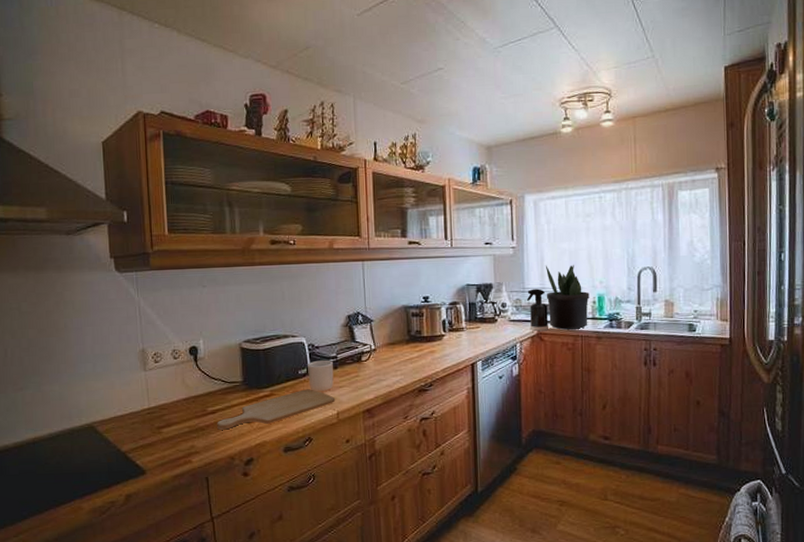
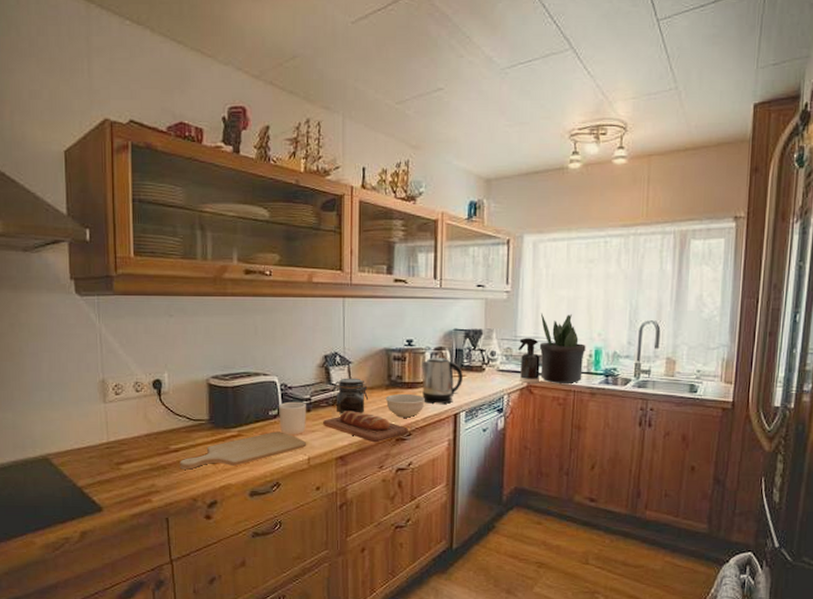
bread loaf: none [348,366,430,395] -> present [322,411,409,443]
jar: none [356,335,391,369] -> present [332,378,369,413]
bowl: none [406,346,443,370] -> present [385,393,425,418]
kettle: none [438,311,477,355] -> present [422,357,463,404]

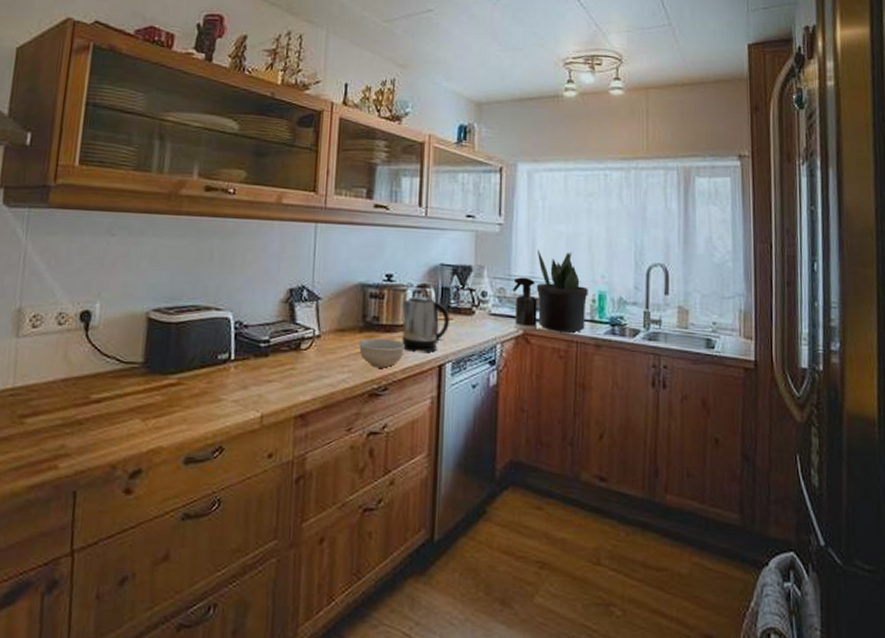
chopping board: present [180,431,307,470] -> none [100,380,261,427]
mug: present [279,401,306,435] -> none [229,343,264,386]
bread loaf: present [322,411,409,443] -> none [281,357,385,399]
jar: present [332,378,369,413] -> none [296,316,339,361]

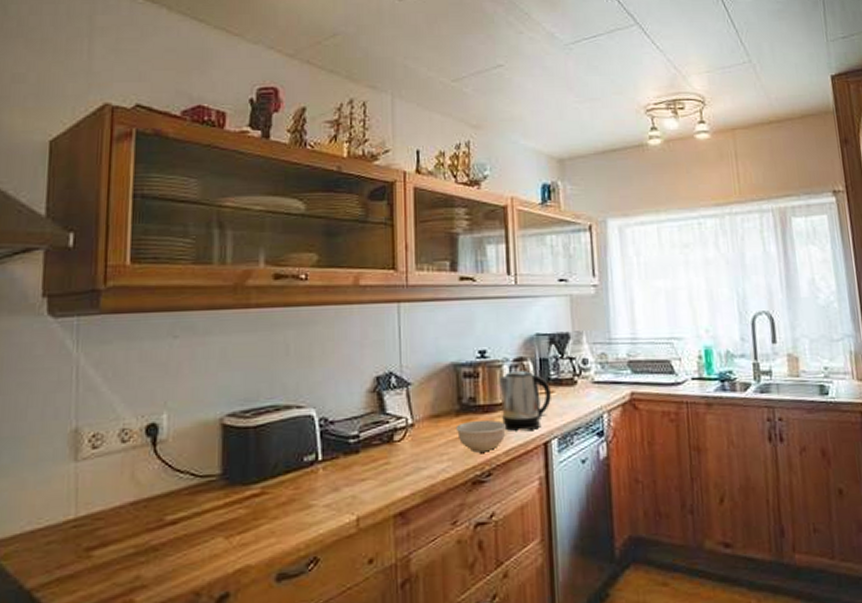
spray bottle: present [512,277,537,331] -> none [614,339,644,396]
planter: present [536,249,588,333] -> none [635,308,694,394]

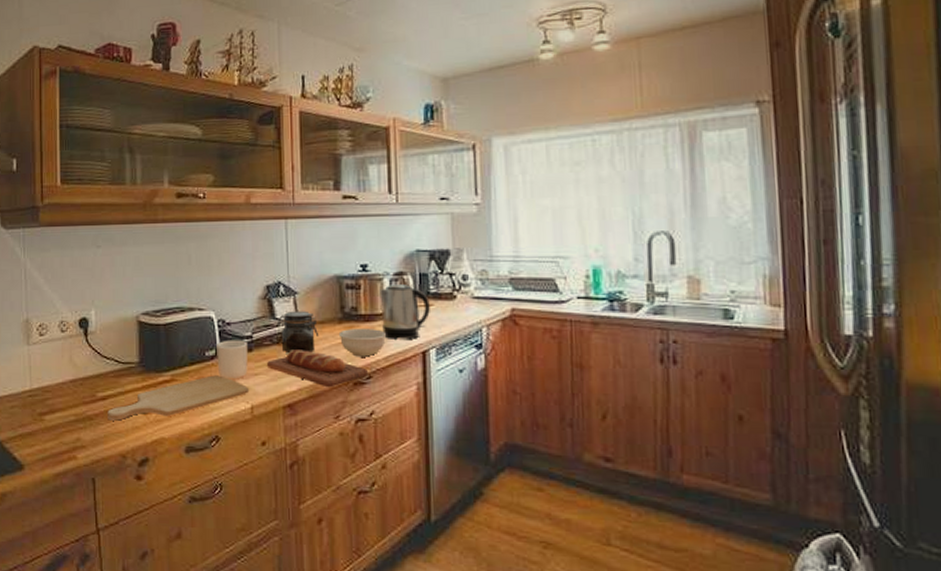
chopping board: none [178,483,355,550] -> present [107,375,250,421]
mug: none [317,440,353,488] -> present [217,340,248,380]
bread loaf: none [374,448,489,490] -> present [266,350,369,388]
jar: none [387,403,435,452] -> present [276,310,319,353]

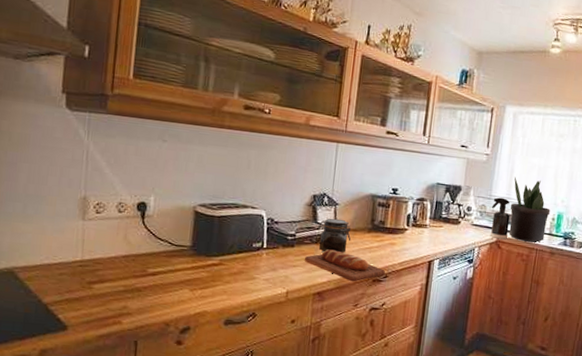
chopping board: present [107,375,250,421] -> none [155,263,287,294]
mug: present [217,340,248,380] -> none [261,235,290,269]
bowl: present [338,328,386,357] -> none [366,237,404,261]
kettle: present [379,283,430,339] -> none [401,207,440,251]
spray bottle: none [495,257,525,312] -> present [490,197,510,239]
planter: none [519,227,581,311] -> present [509,176,550,243]

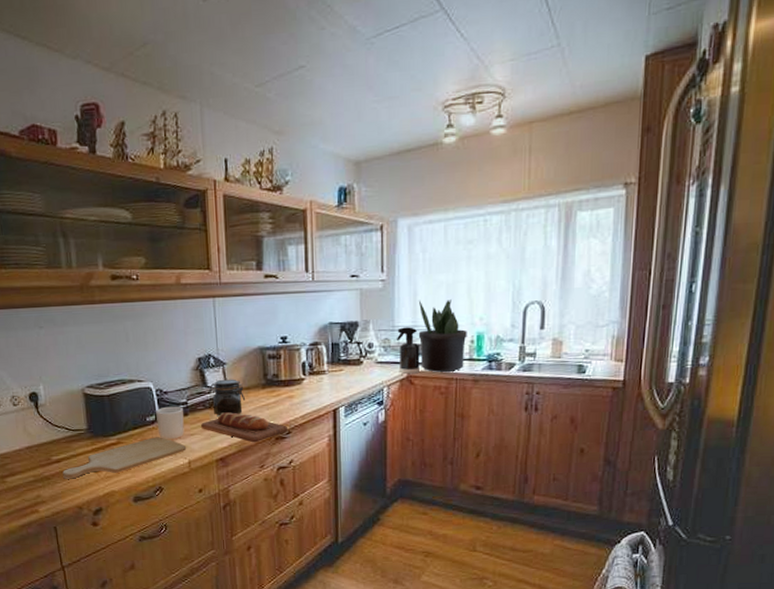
chopping board: none [155,263,287,294] -> present [62,437,187,479]
mug: none [261,235,290,269] -> present [156,406,185,440]

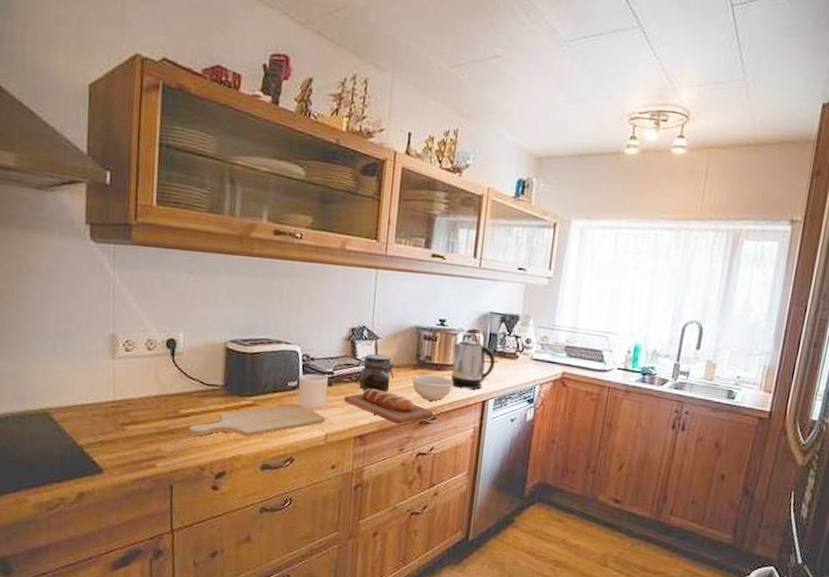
bowl: none [262,391,303,416] -> present [411,374,453,401]
kettle: none [297,352,340,400] -> present [451,339,495,390]
spray bottle: present [396,327,419,374] -> none [553,327,577,376]
planter: present [418,300,467,372] -> none [575,303,626,379]

